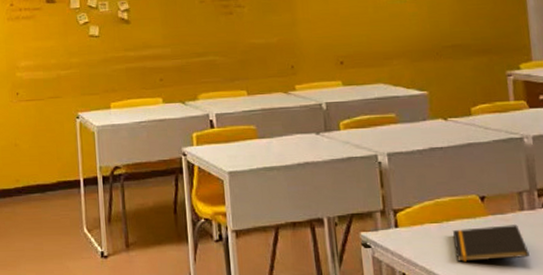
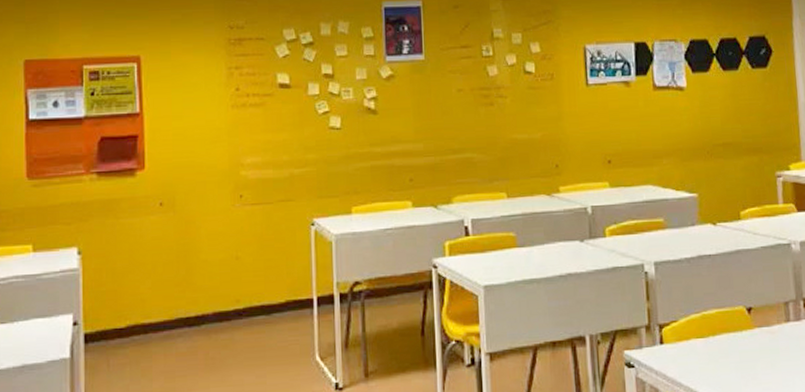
notepad: present [453,225,530,262] -> none [719,337,794,380]

